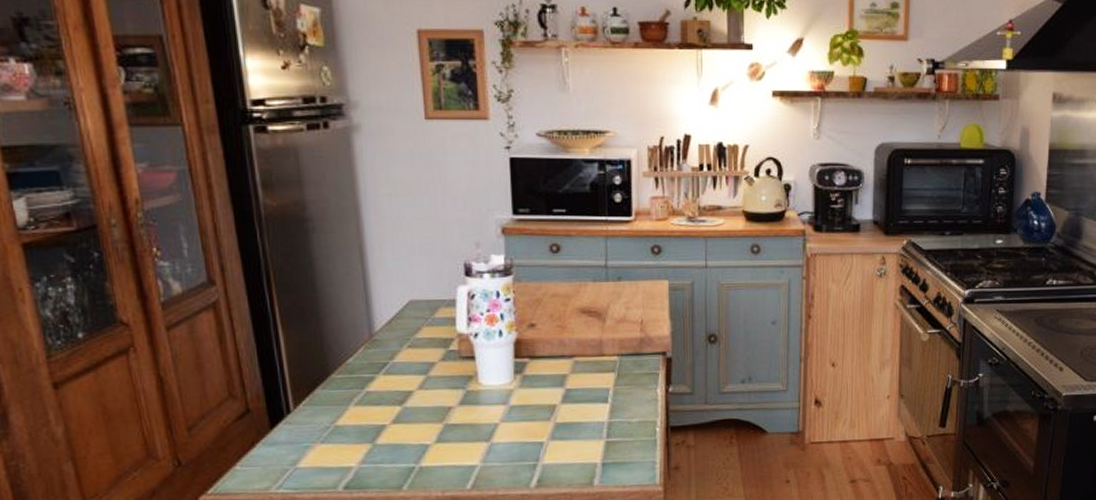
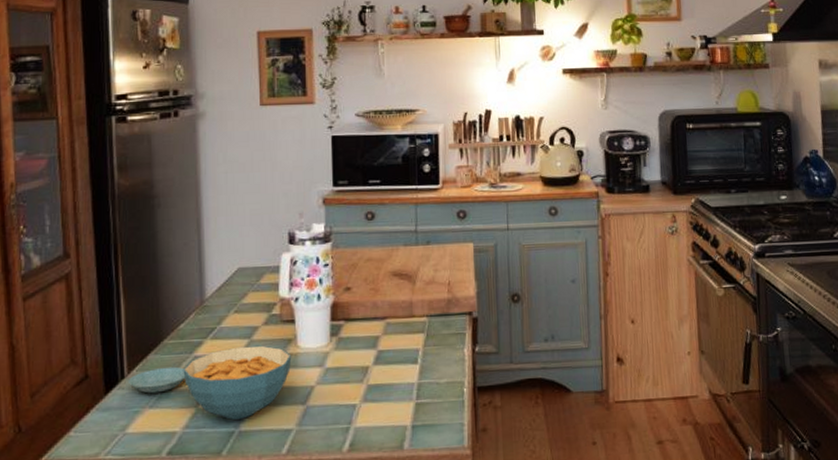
saucer: none [294,402,359,429] -> present [127,366,186,394]
cereal bowl: none [355,382,473,456] -> present [183,345,292,420]

